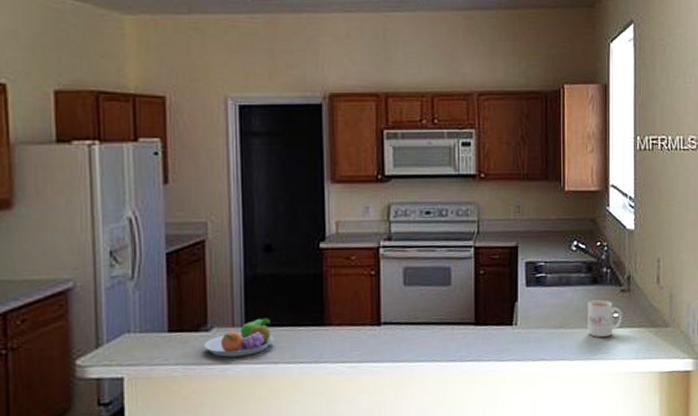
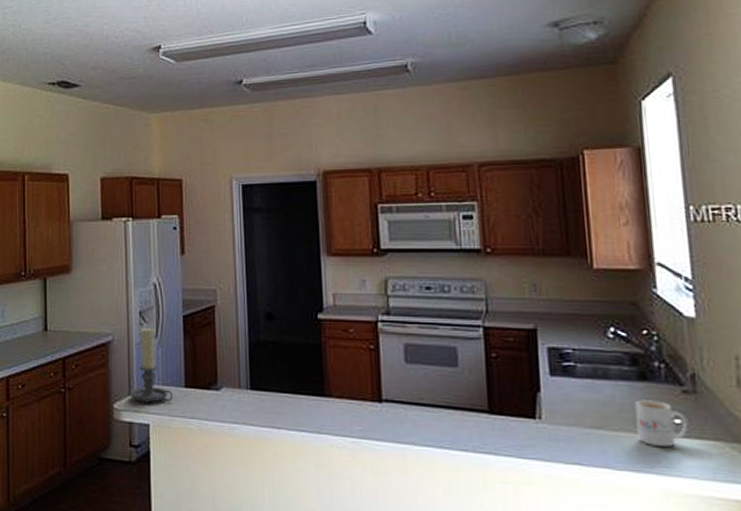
candle holder: none [98,269,154,355] -> present [130,328,174,403]
fruit bowl: present [203,318,274,358] -> none [214,382,277,418]

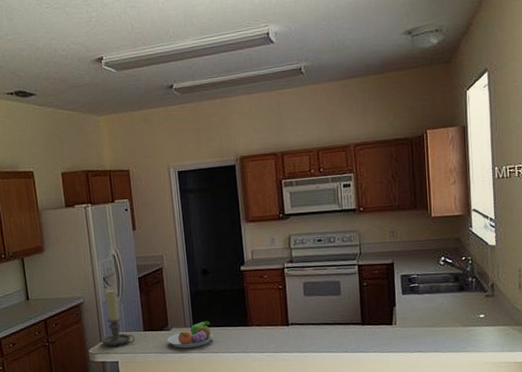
fruit bowl: none [214,382,277,418] -> present [167,321,213,349]
mug: present [635,400,688,448] -> none [456,304,488,335]

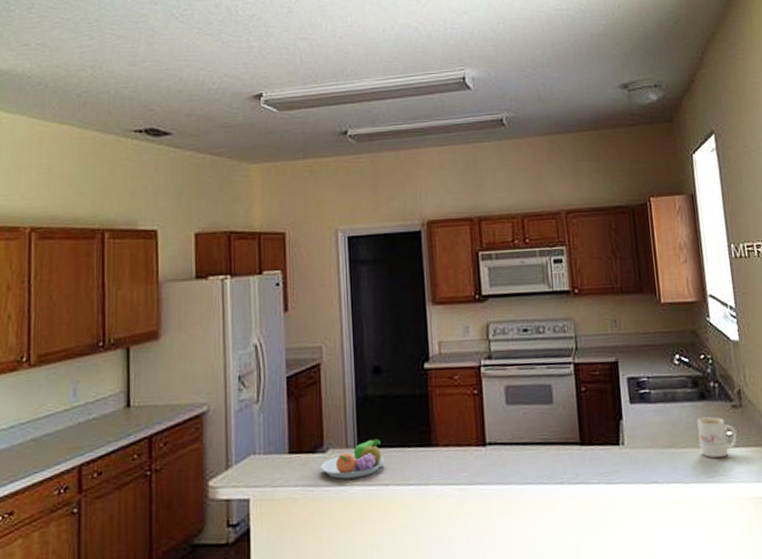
candle holder: present [101,289,136,346] -> none [228,393,276,476]
mug: none [456,304,488,335] -> present [697,416,737,459]

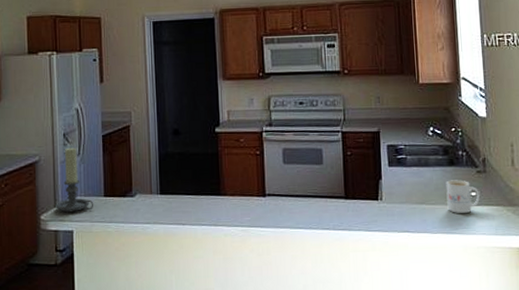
candle holder: none [228,393,276,476] -> present [55,147,94,213]
fruit bowl: present [320,439,385,479] -> none [130,187,182,218]

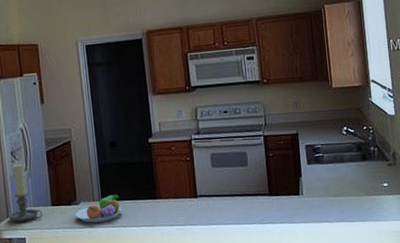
fruit bowl: none [130,187,182,218] -> present [75,194,122,223]
mug: present [446,180,480,214] -> none [360,173,391,203]

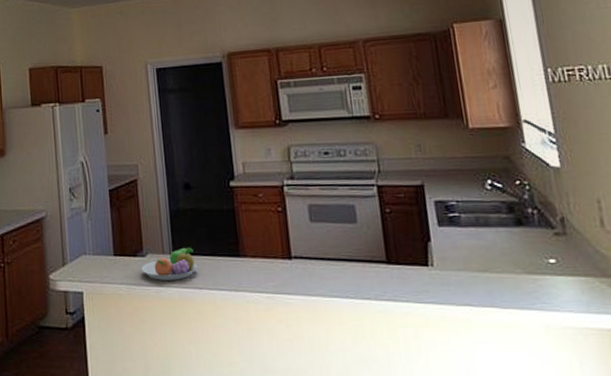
candle holder: present [8,163,43,222] -> none [64,203,104,272]

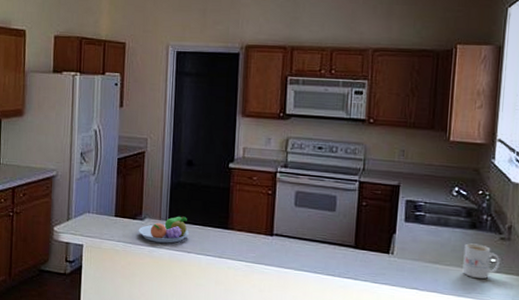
mug: none [514,243,561,286] -> present [462,243,500,280]

